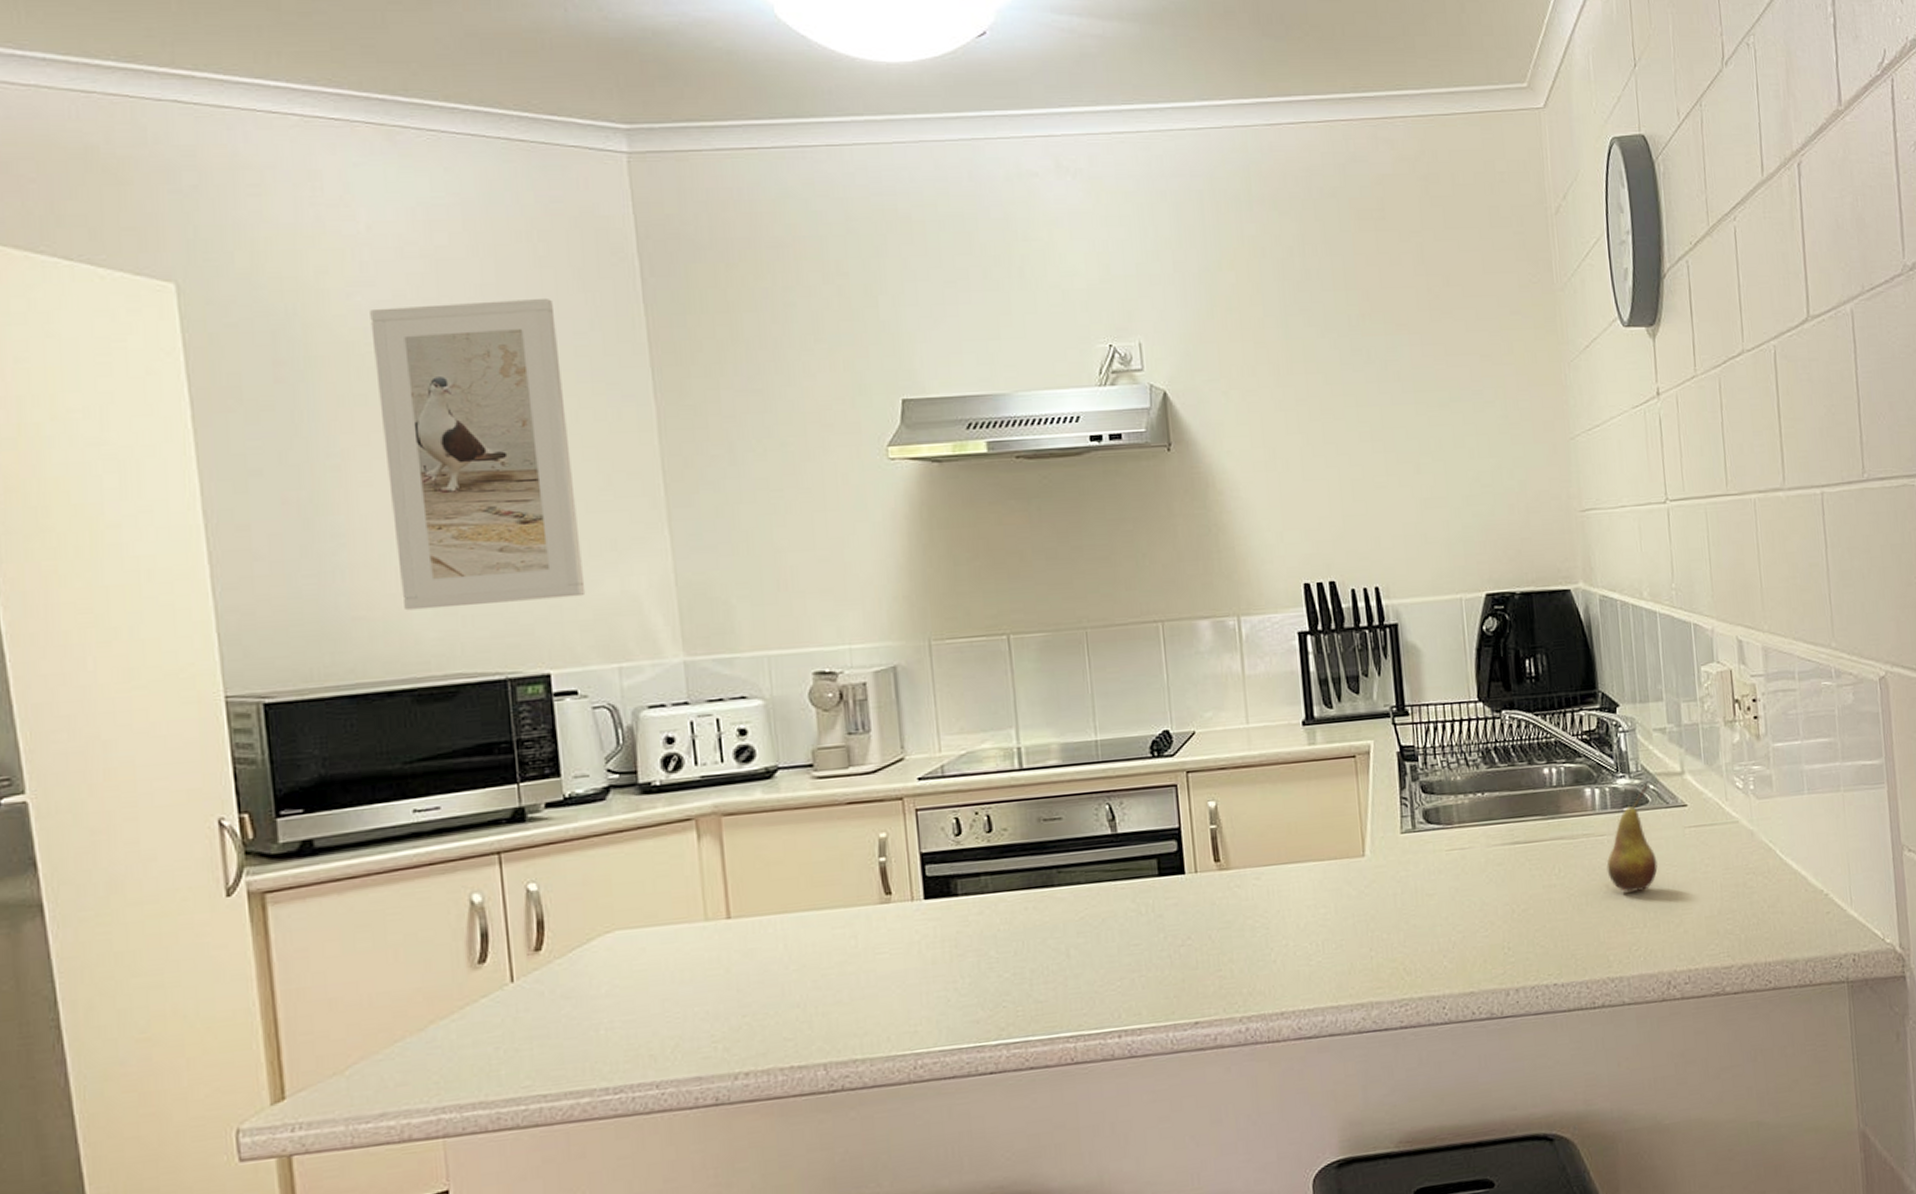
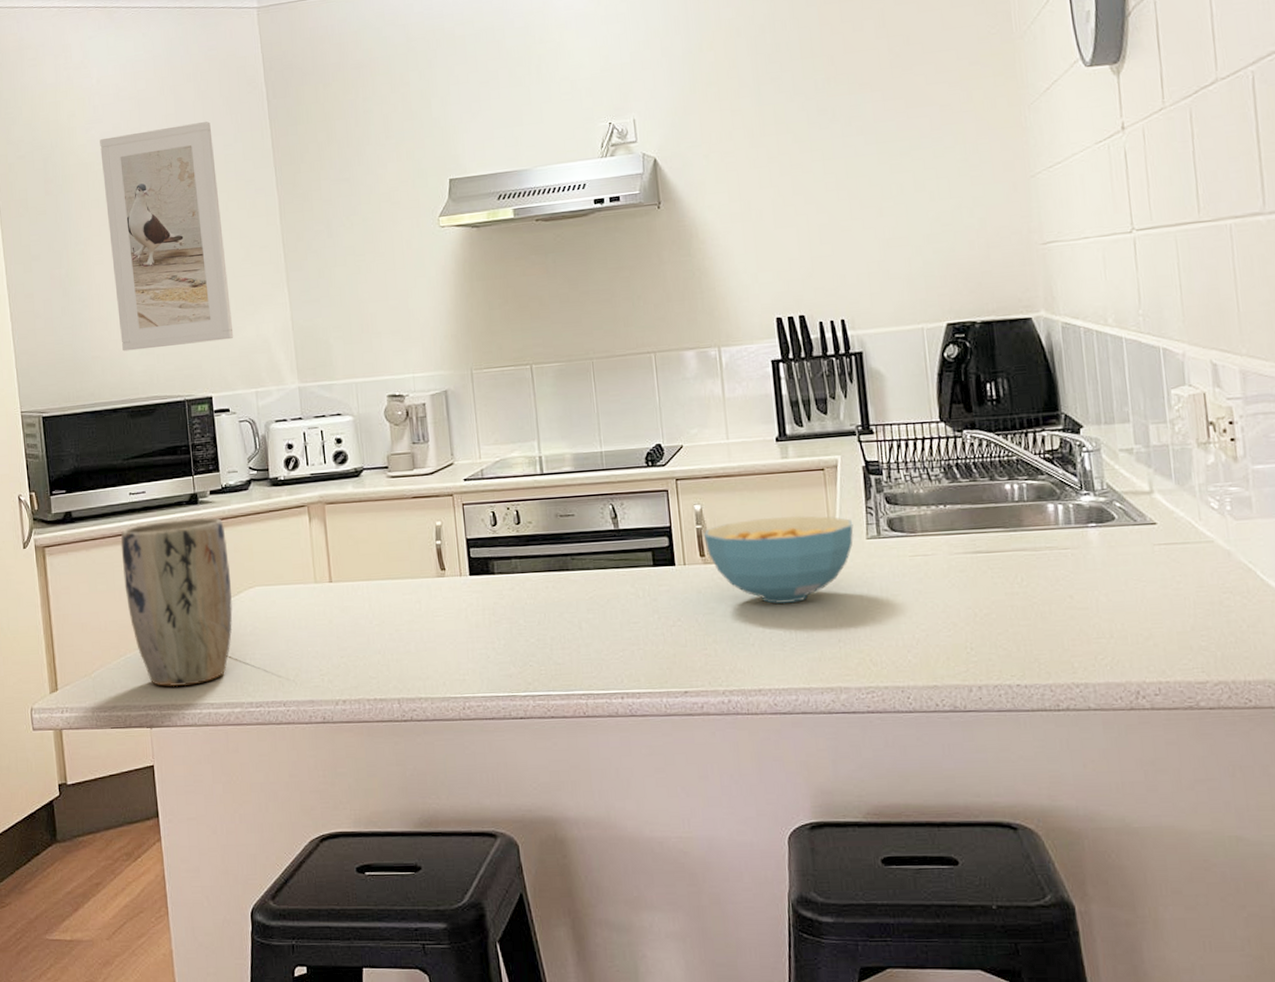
plant pot: none [397,839,580,1078] -> present [120,517,233,687]
cereal bowl: none [1218,809,1387,912] -> present [703,515,854,604]
fruit: present [1606,784,1658,892] -> none [1070,502,1125,604]

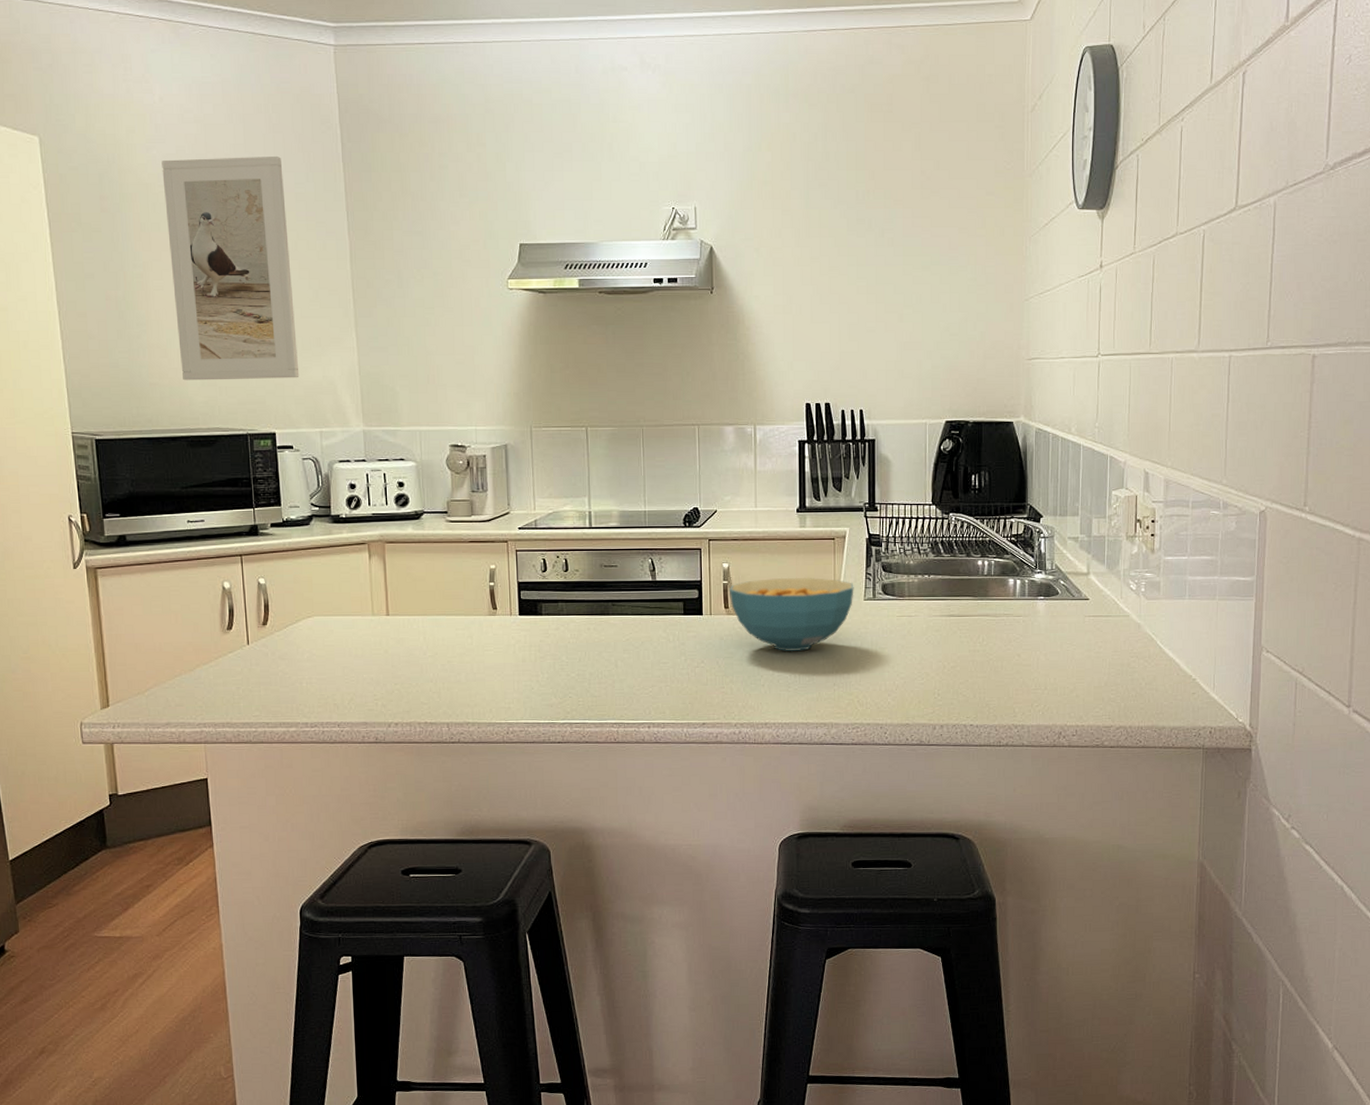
plant pot: present [120,517,233,687] -> none [177,548,291,707]

